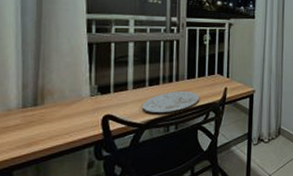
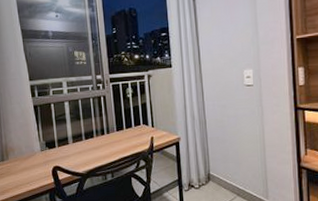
plate: present [141,92,199,113] -> none [81,142,129,164]

